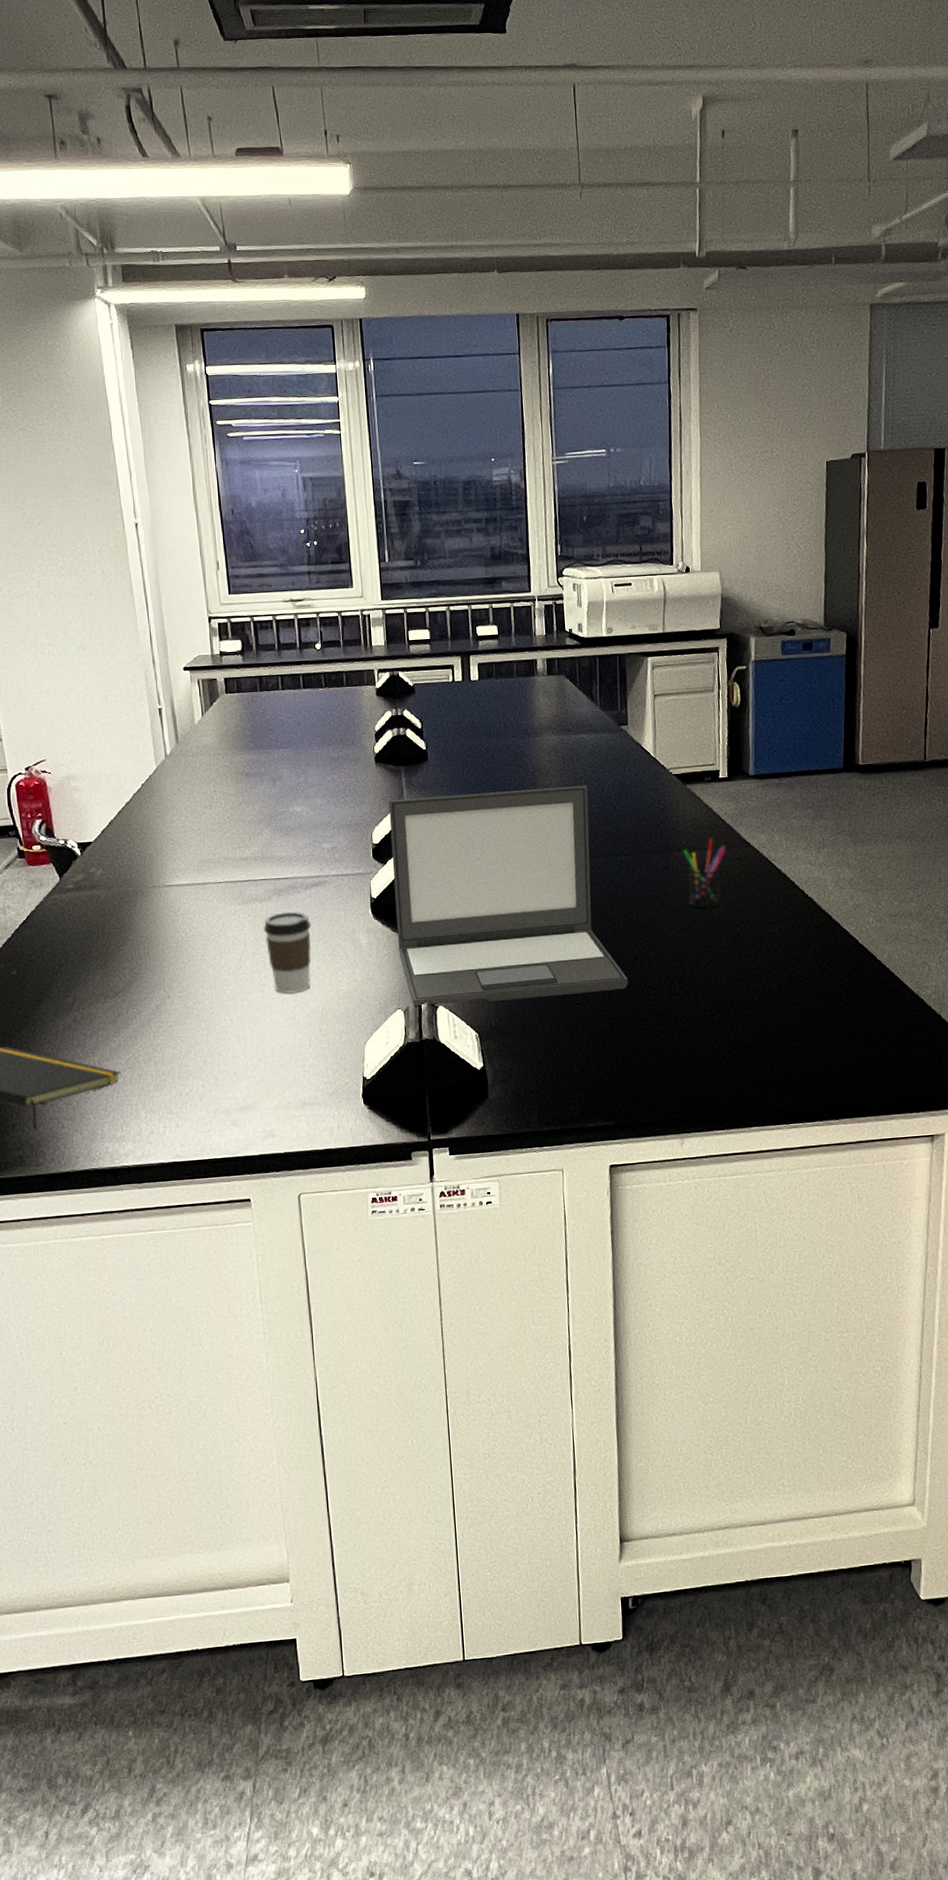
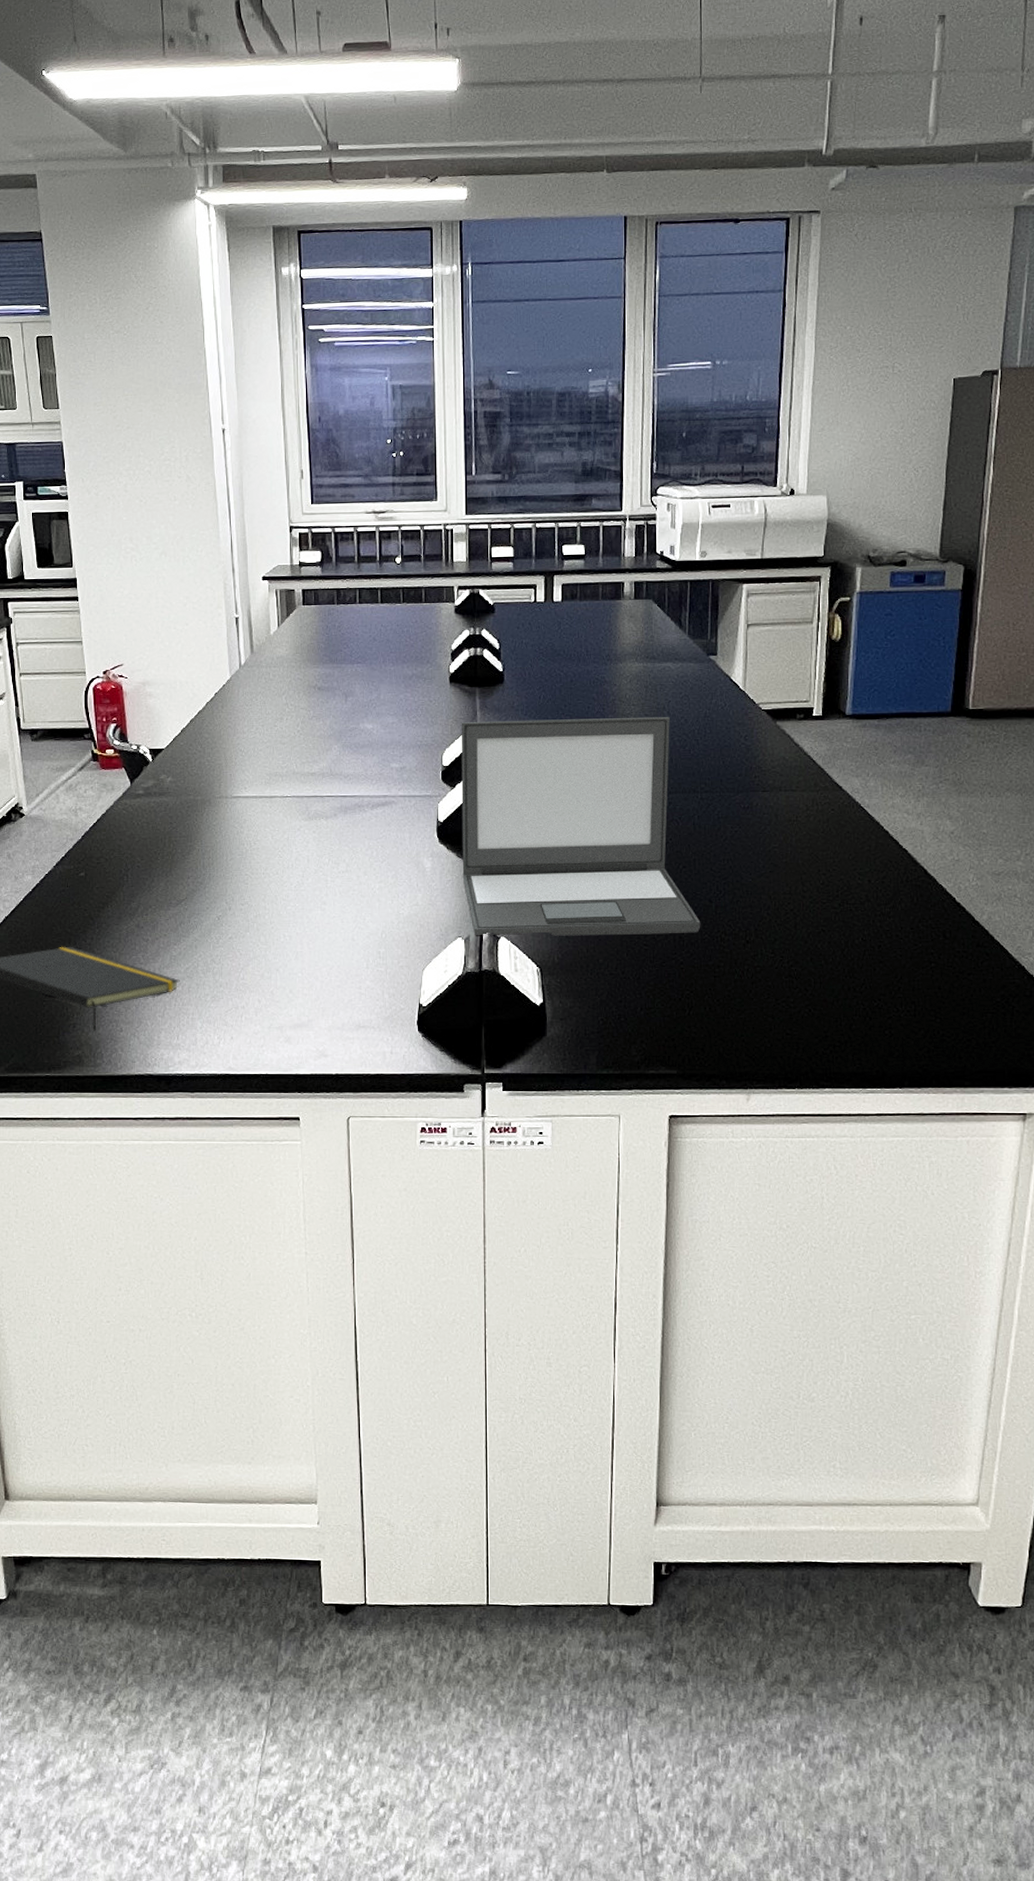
coffee cup: present [263,911,312,994] -> none [327,830,376,914]
pen holder: present [683,838,727,909] -> none [768,779,816,854]

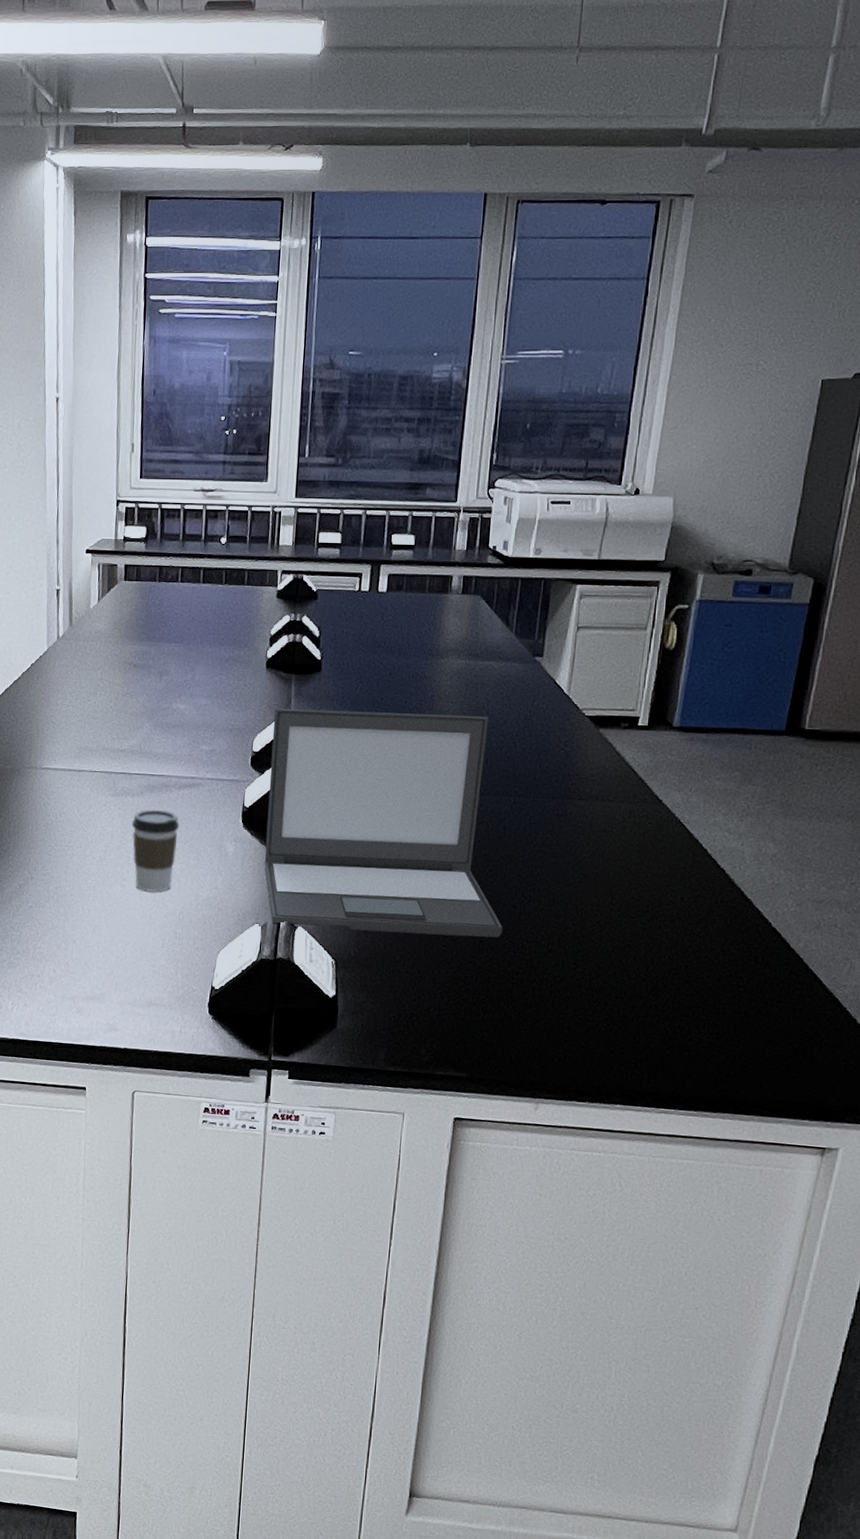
coffee cup: none [327,830,376,914] -> present [131,809,180,893]

